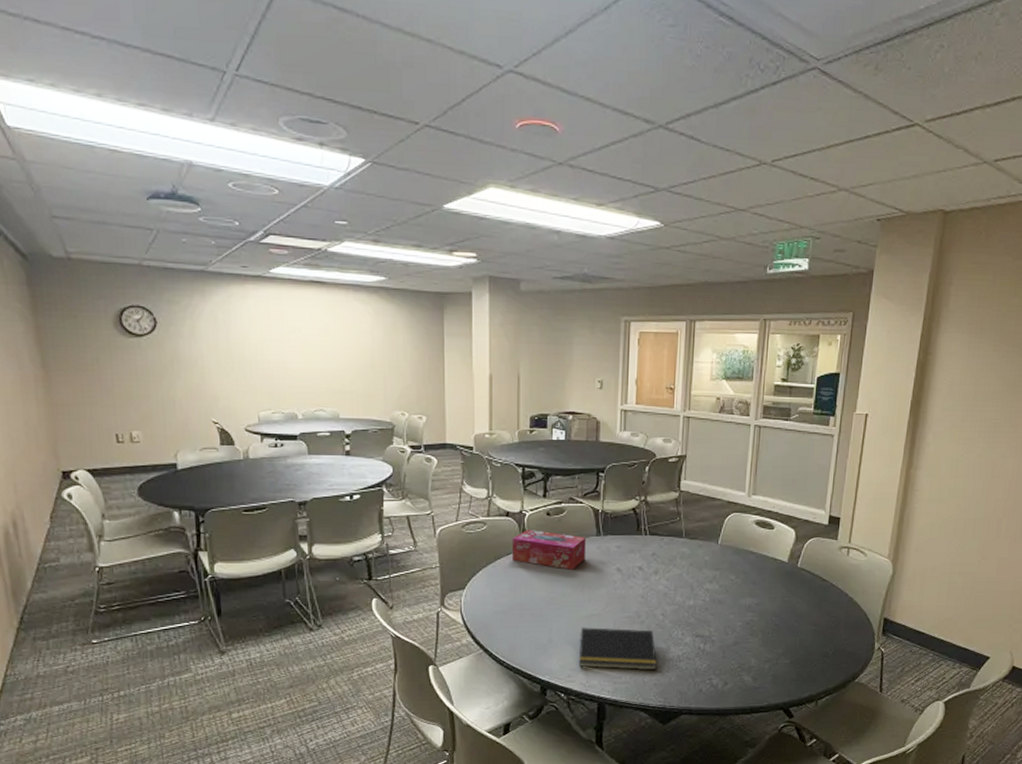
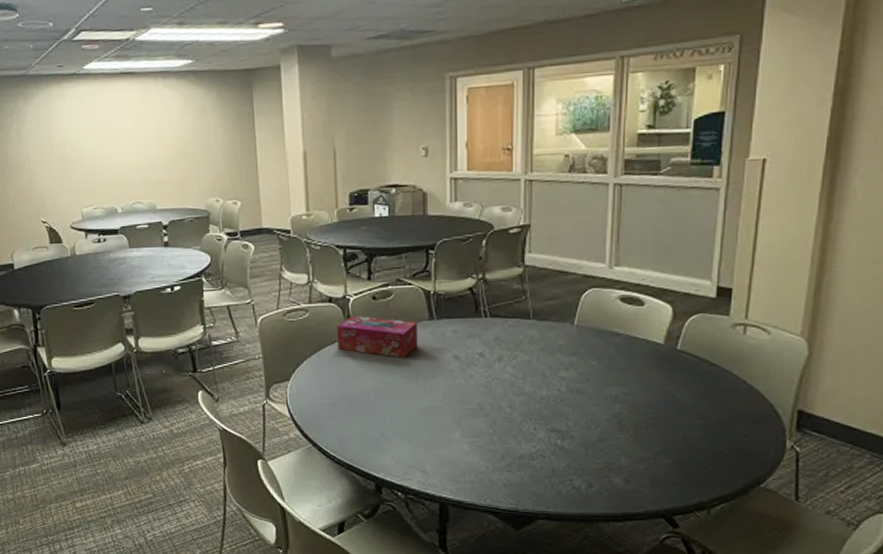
notepad: present [578,626,657,671] -> none [415,419,505,469]

